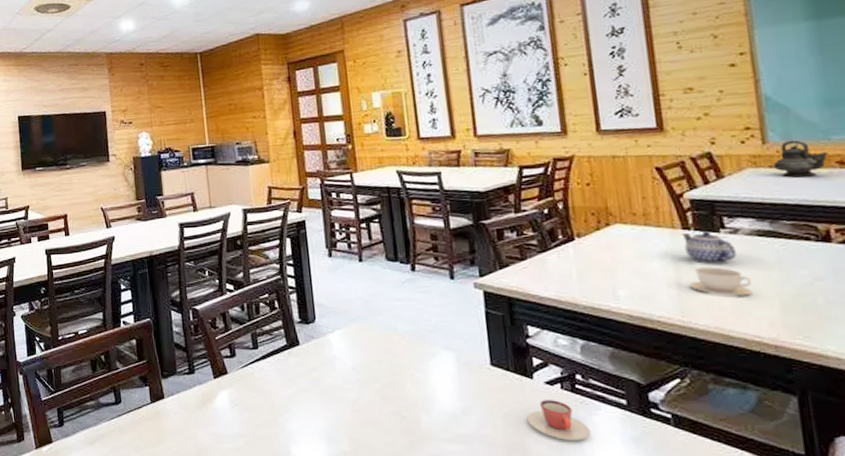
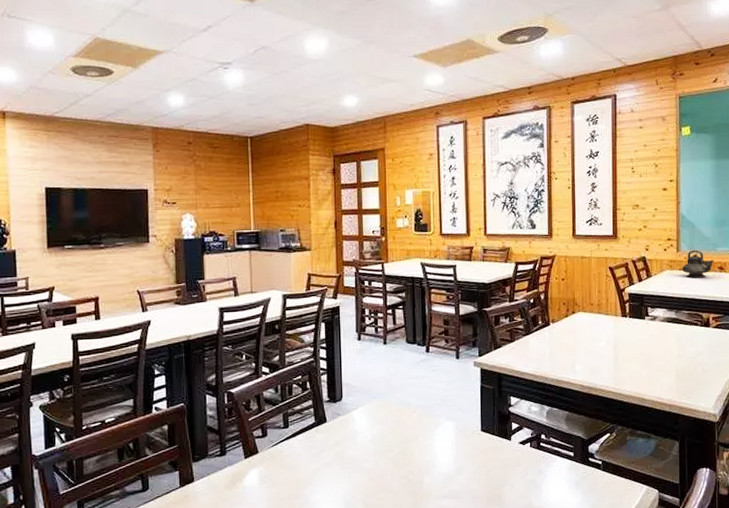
teacup: present [527,400,591,440] -> none [504,456,548,488]
teapot: present [682,230,736,264] -> none [621,317,653,344]
teacup: present [690,267,752,296] -> none [623,346,660,368]

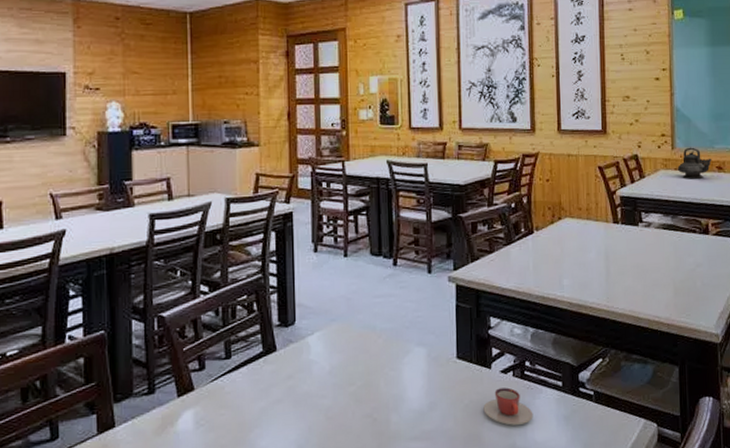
teacup: none [504,456,548,488] -> present [483,387,533,425]

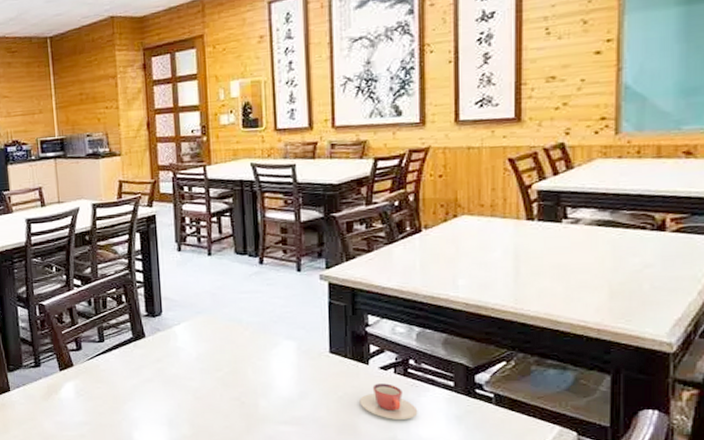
teapot: present [677,147,712,179] -> none [622,130,676,168]

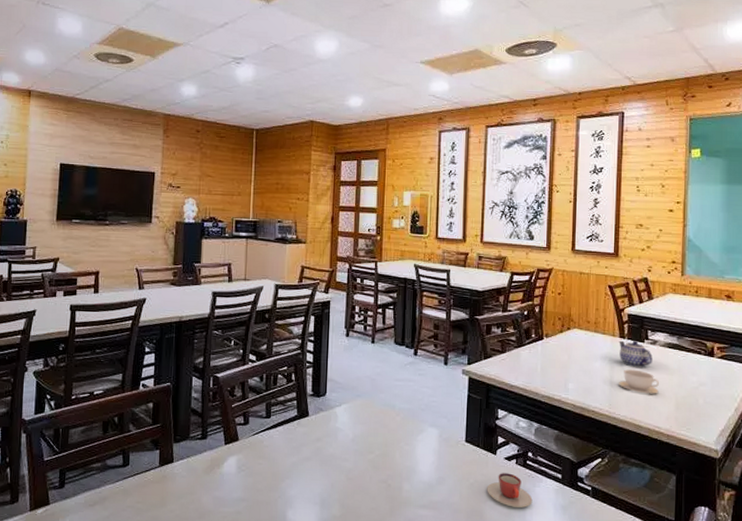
teapot: none [525,220,574,253] -> present [619,340,652,367]
teacup: none [527,256,584,284] -> present [619,369,659,394]

